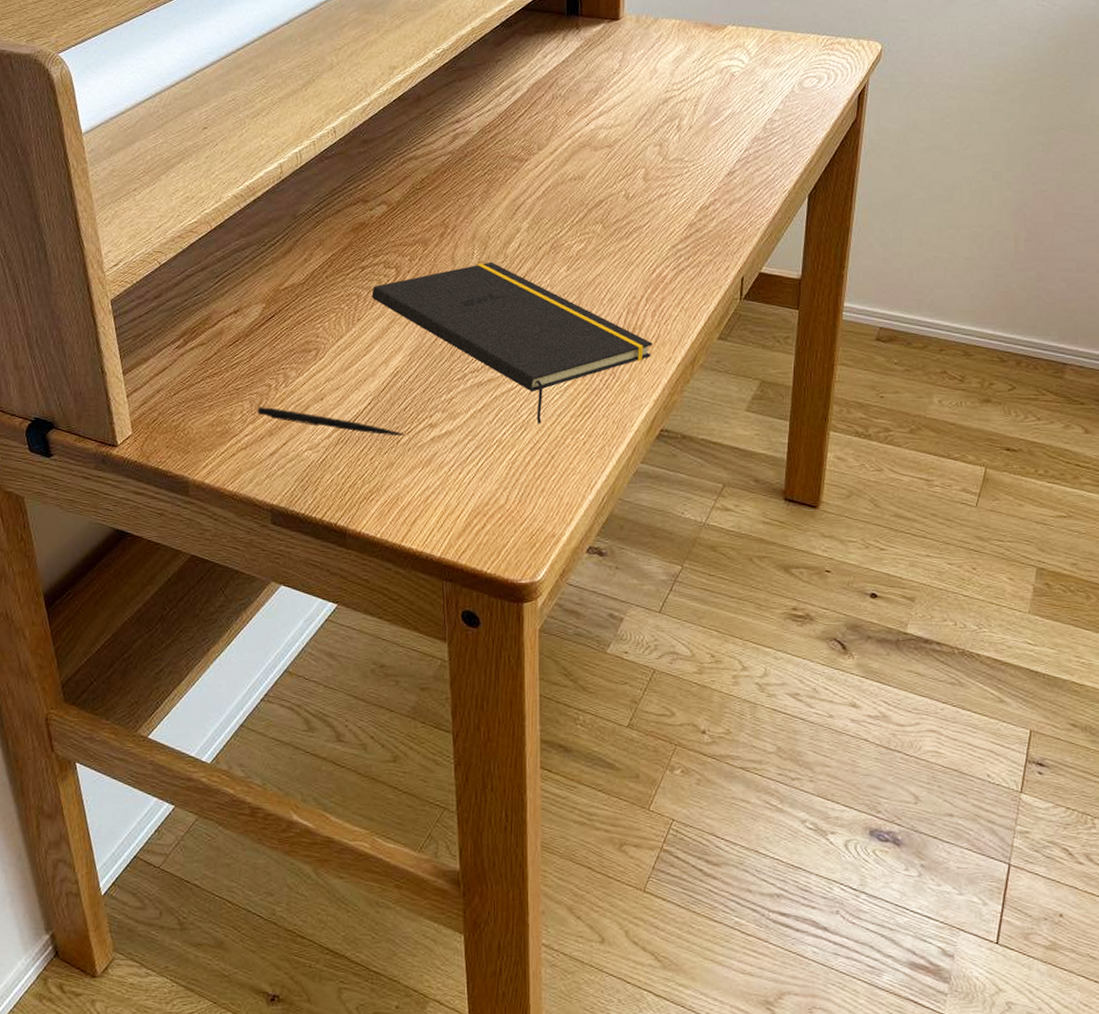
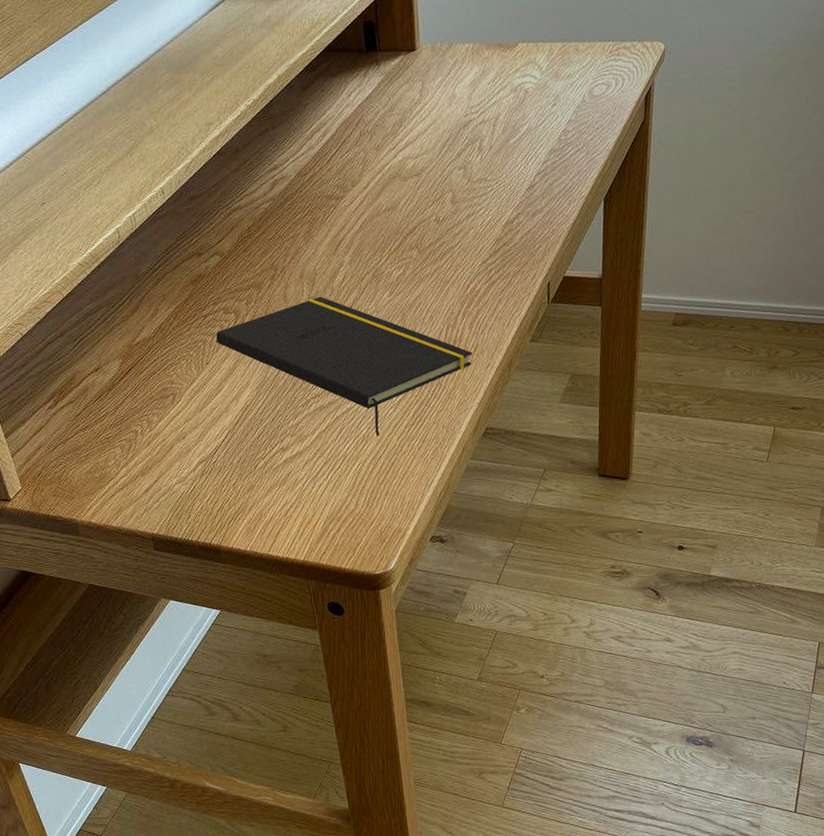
pen: present [257,407,404,436] -> none [128,450,260,463]

